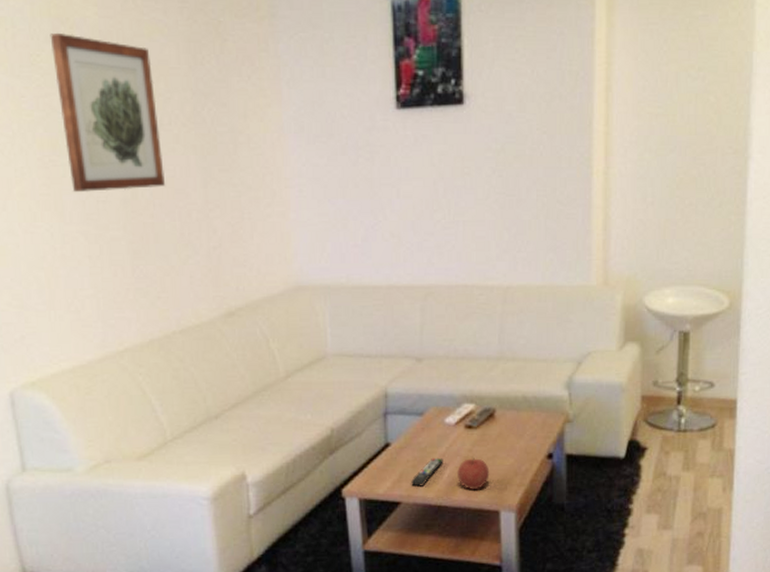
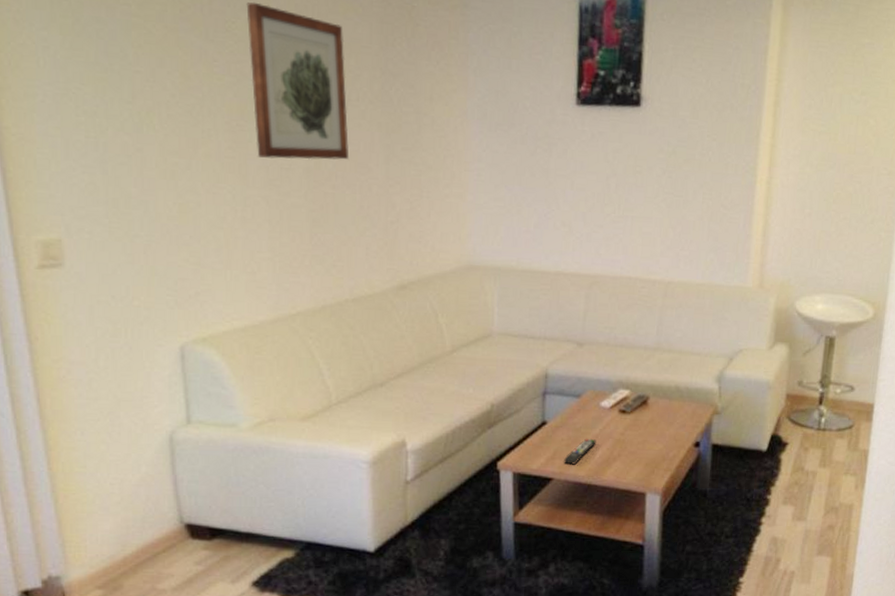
fruit: present [456,457,490,491] -> none [607,440,639,472]

